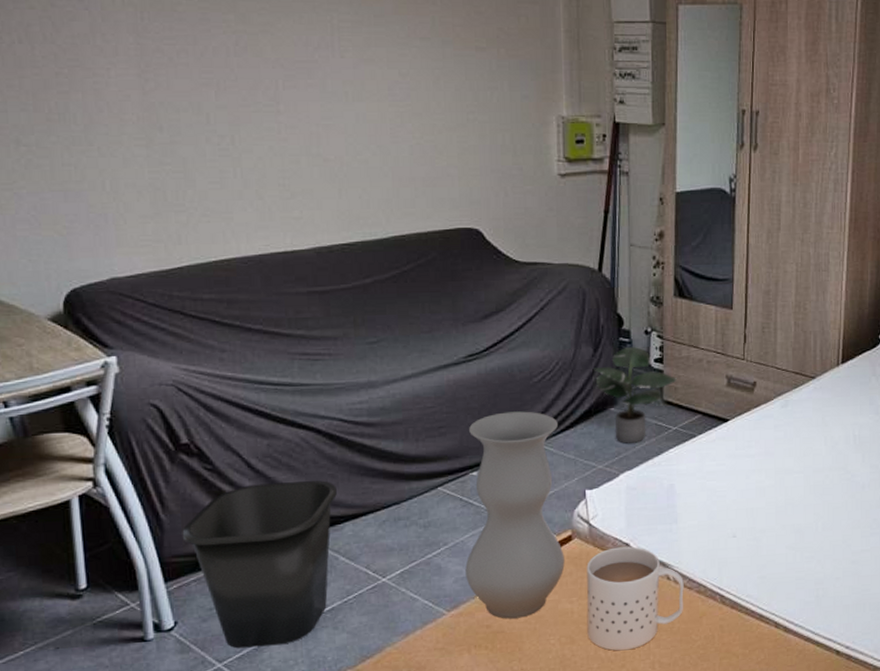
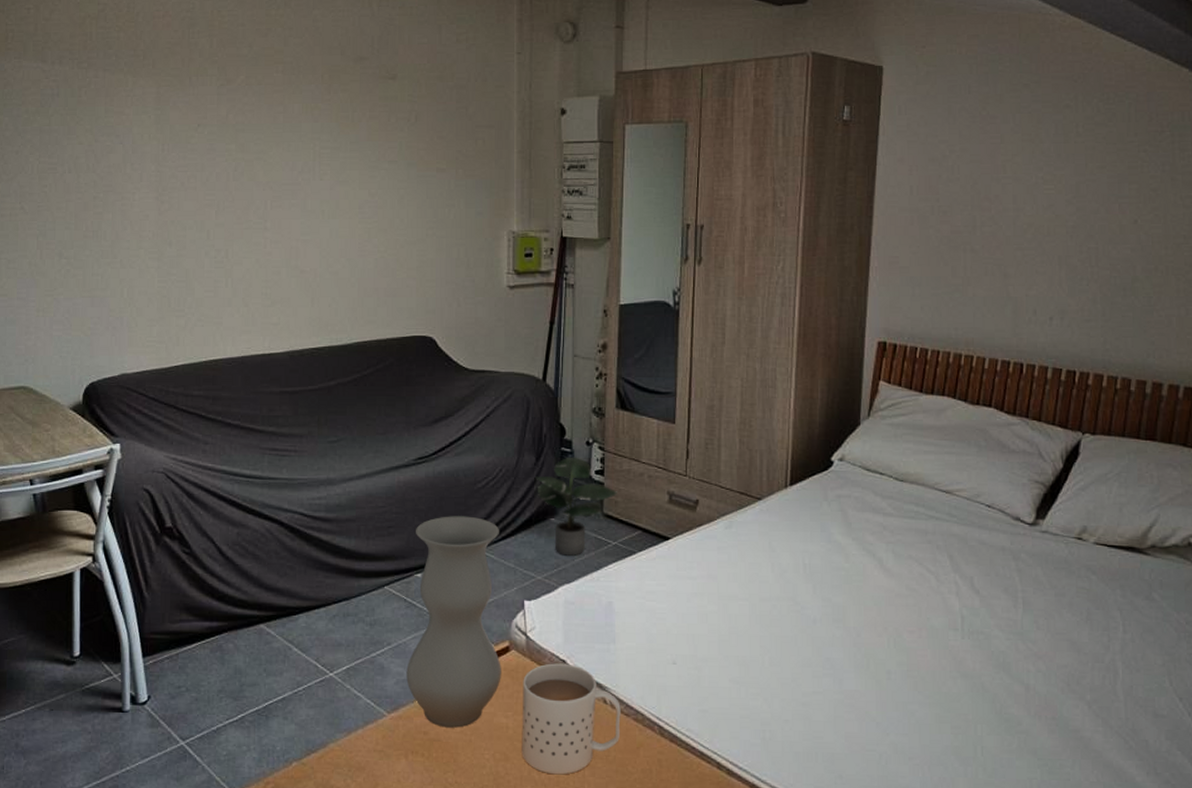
waste bin: present [182,480,337,648] -> none [160,570,294,730]

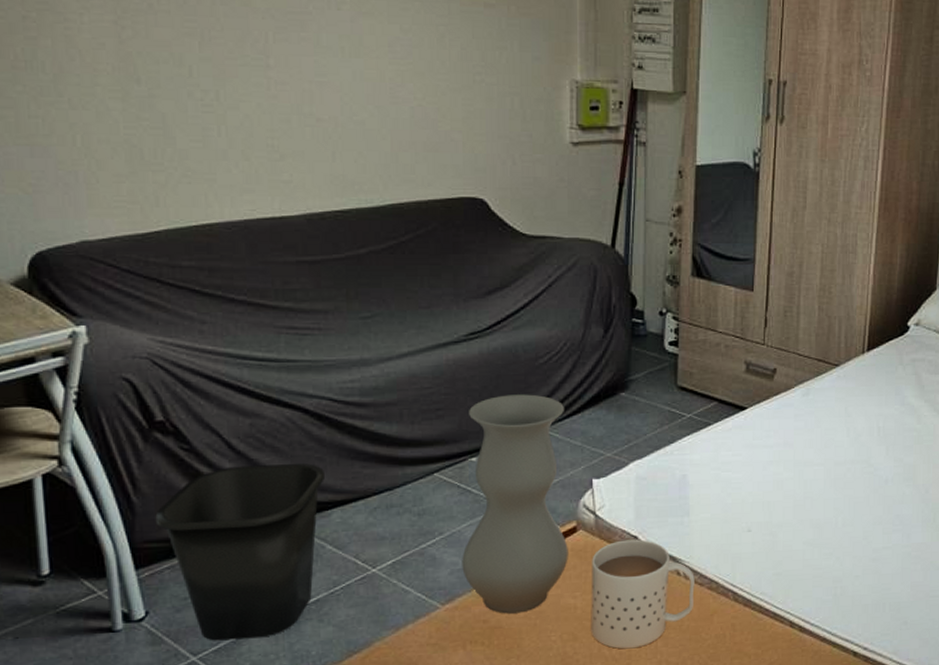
waste bin: none [160,570,294,730] -> present [155,464,325,641]
potted plant: present [535,456,617,556] -> none [604,328,692,431]

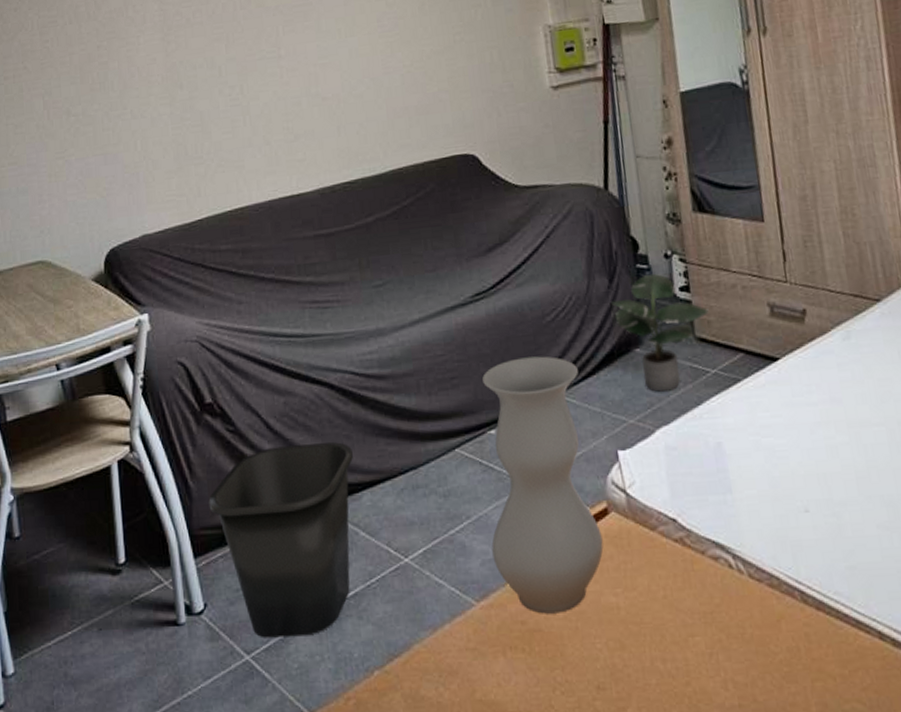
mug: present [591,539,695,649] -> none [629,523,755,663]
potted plant: none [604,328,692,431] -> present [611,273,709,392]

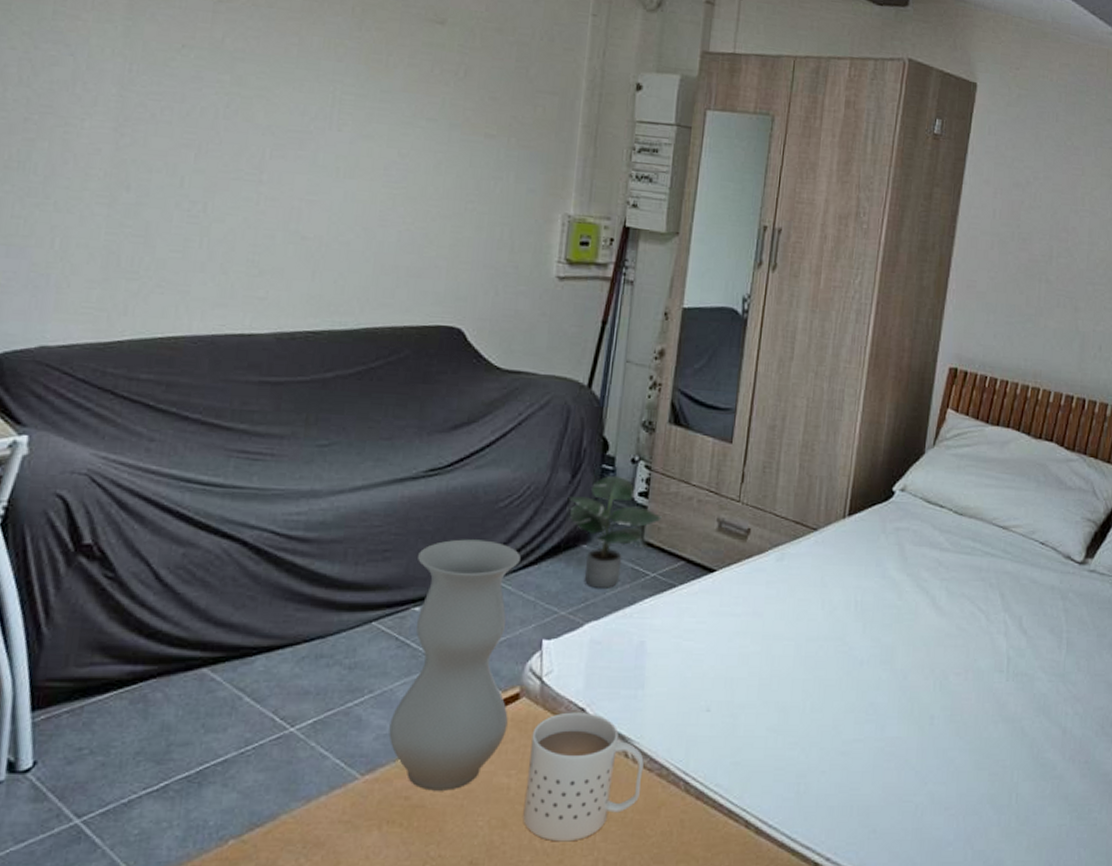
waste bin: present [208,442,353,638] -> none [63,600,254,802]
mug: none [629,523,755,663] -> present [523,712,644,842]

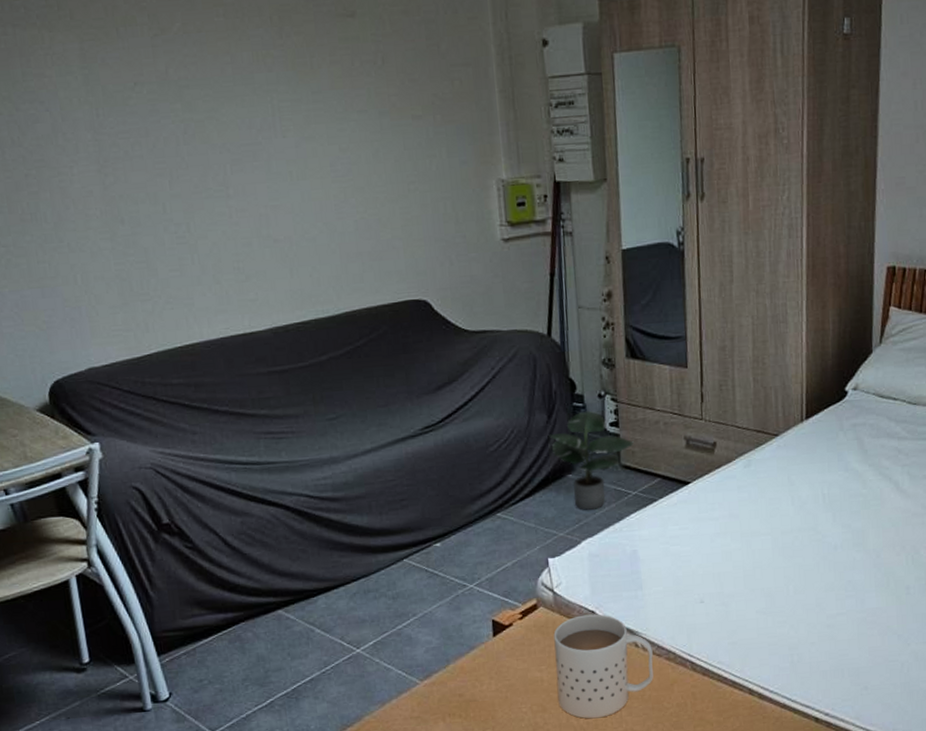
vase: present [389,539,521,791] -> none [430,481,532,688]

